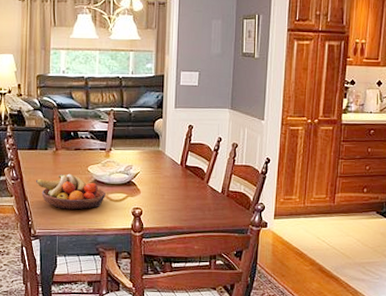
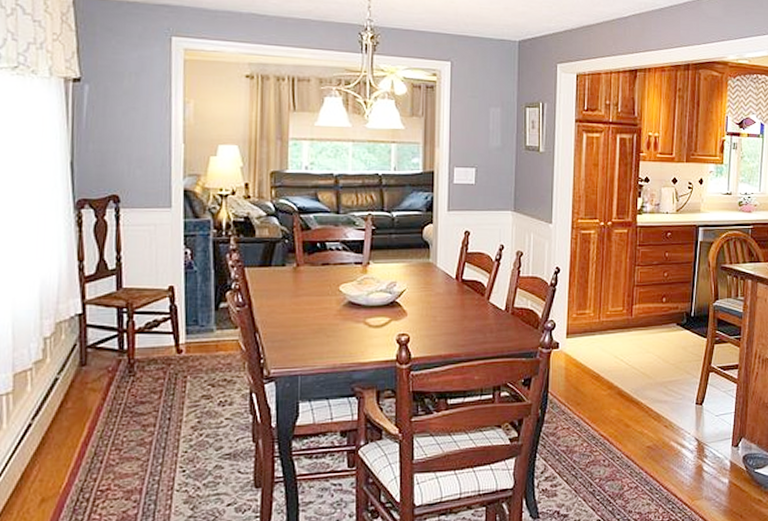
fruit bowl: present [35,173,106,210] -> none [269,295,363,341]

